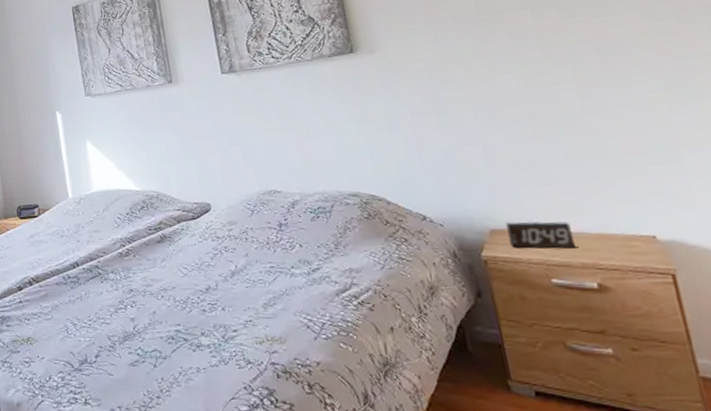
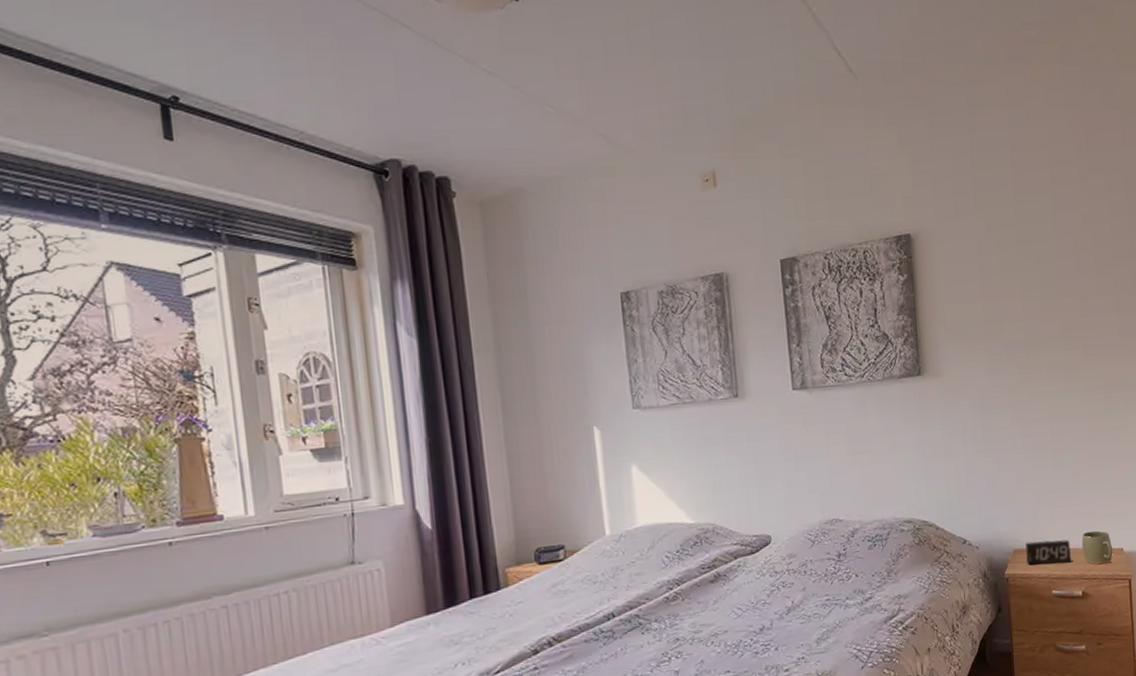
mug: none [587,213,641,254] -> present [1081,530,1113,565]

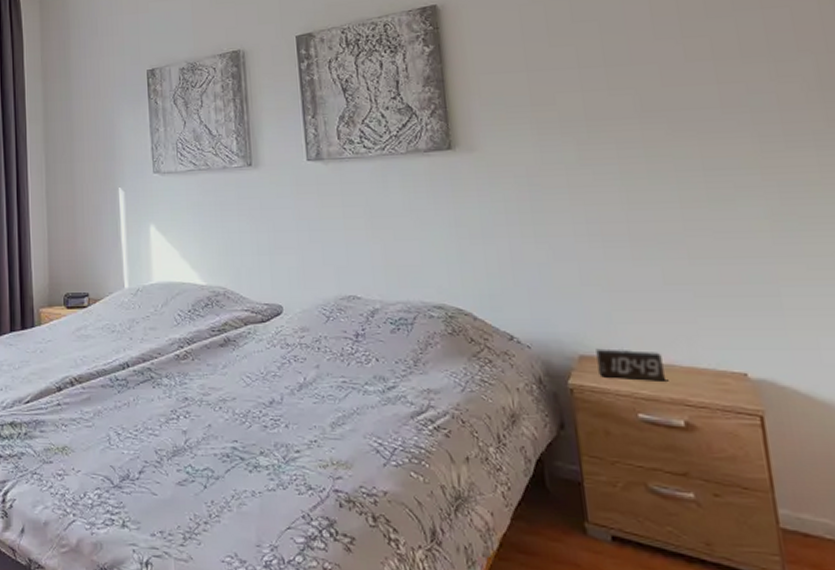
mug: present [1081,530,1113,565] -> none [679,345,732,390]

